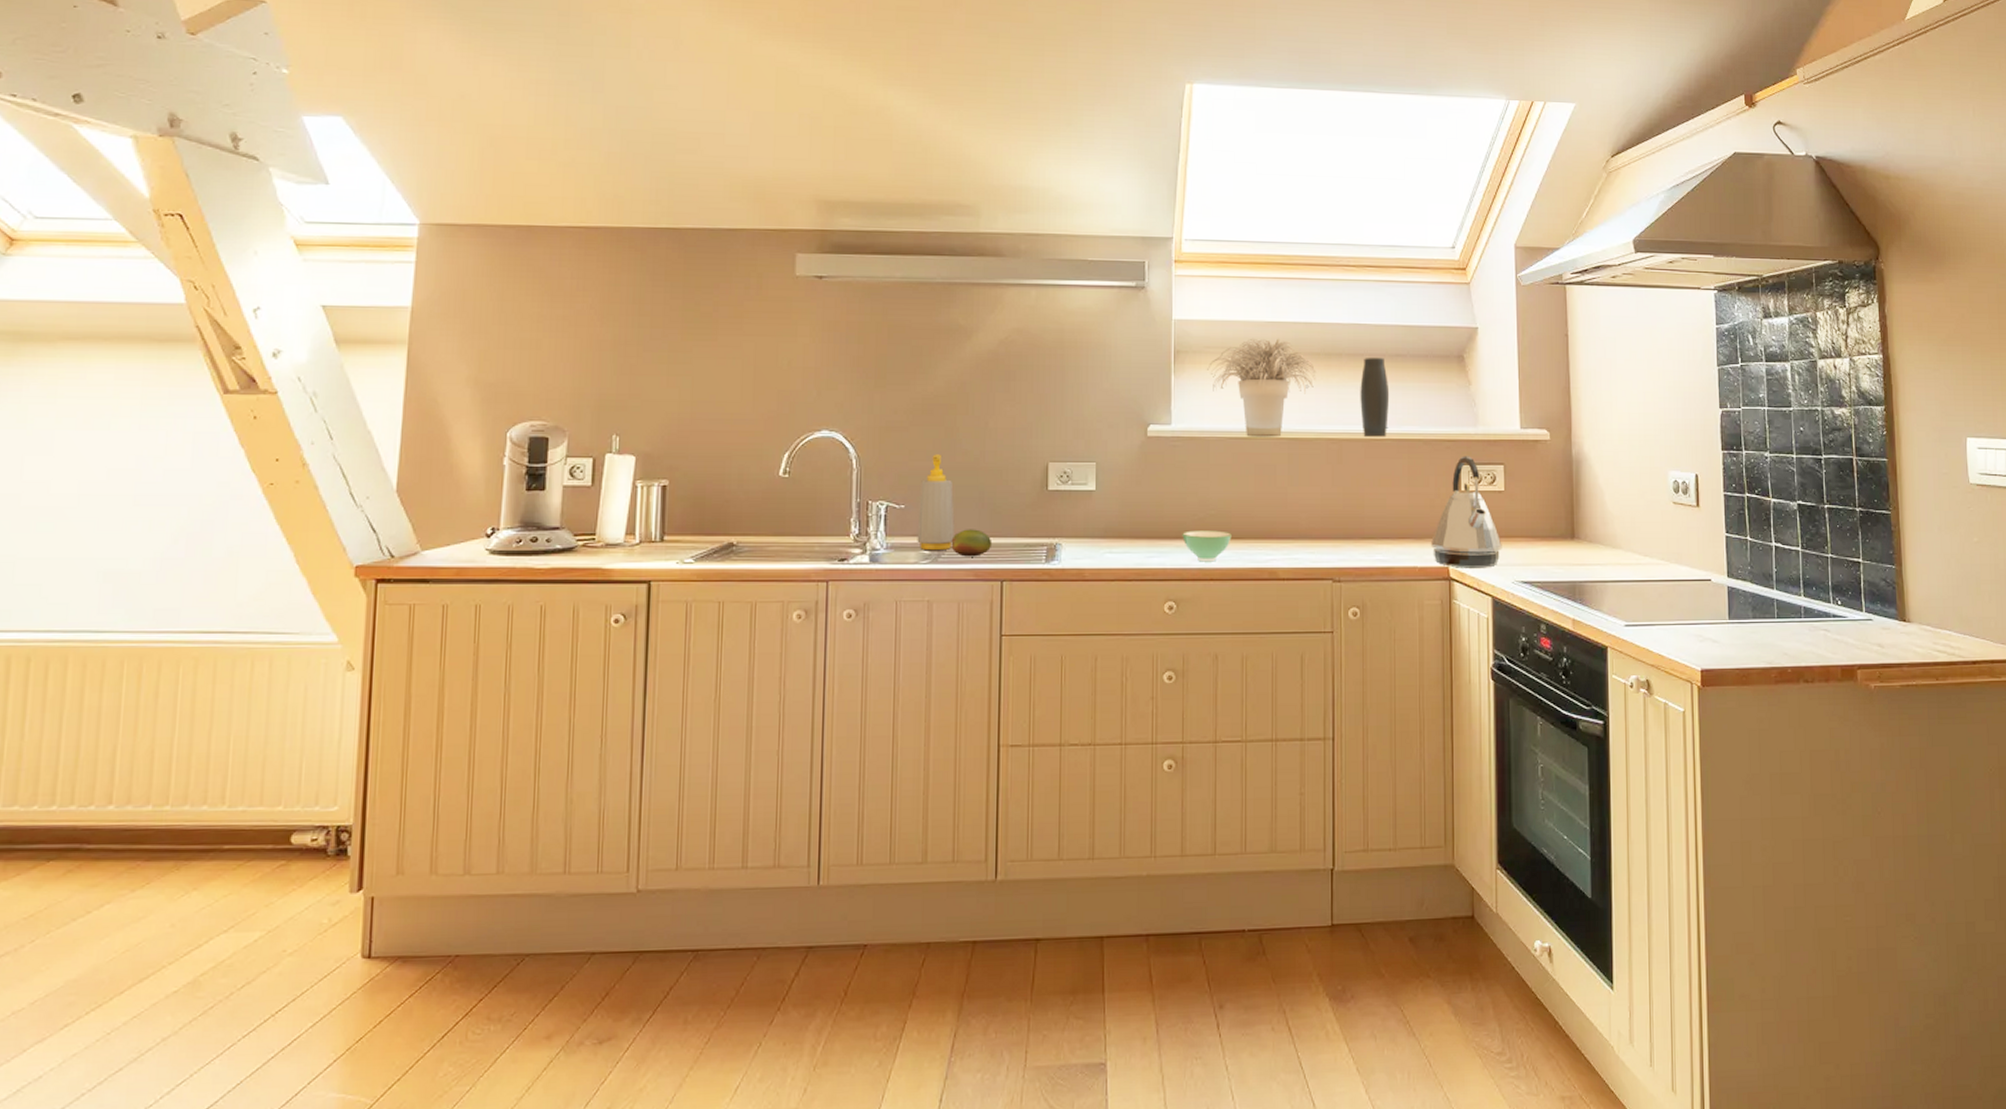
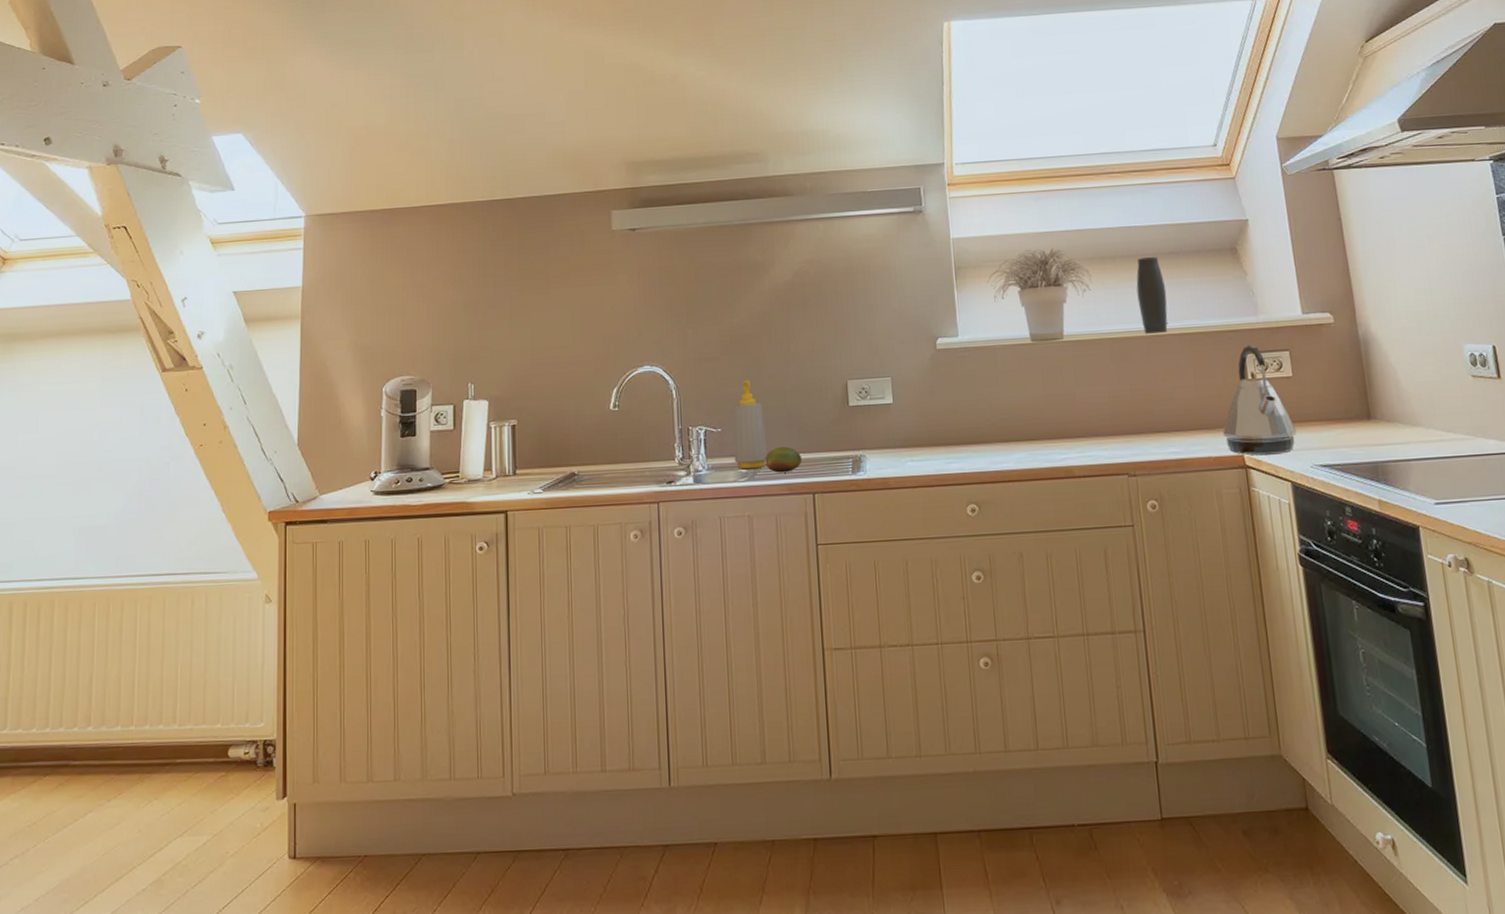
bowl: present [1182,530,1232,562] -> none [978,433,1026,465]

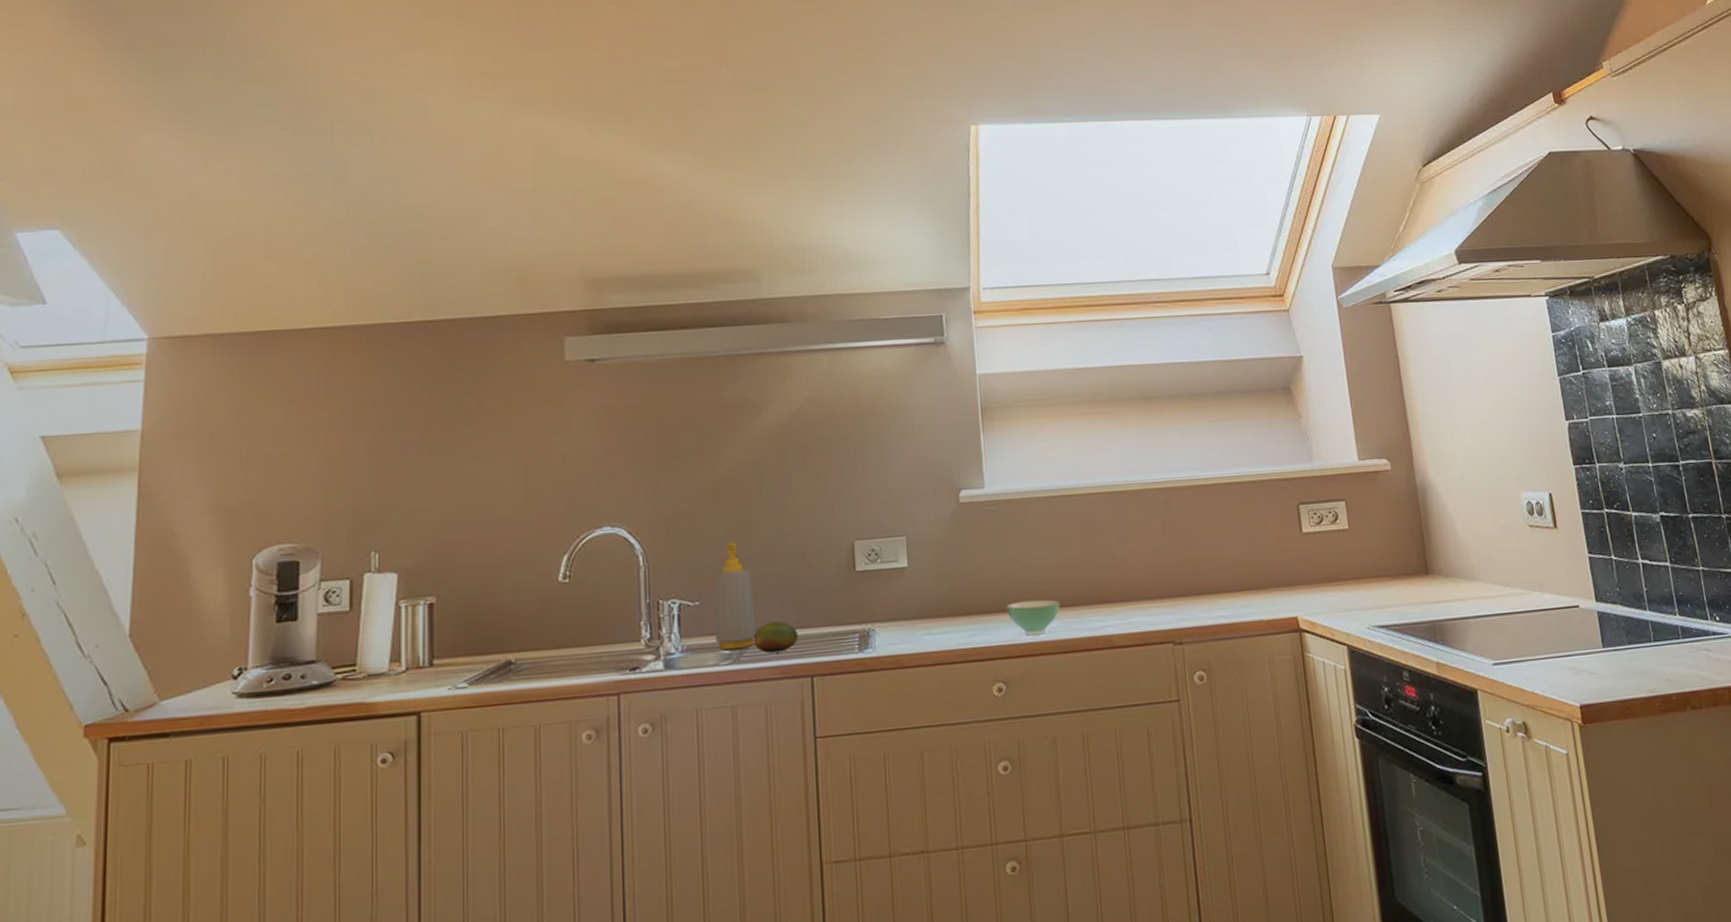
bowl: none [978,433,1026,465] -> present [1006,599,1060,636]
potted plant: present [987,247,1093,343] -> none [1018,385,1136,494]
vase: present [1136,256,1168,335] -> none [1183,396,1217,485]
kettle: present [1223,344,1297,456] -> none [1276,494,1353,618]

